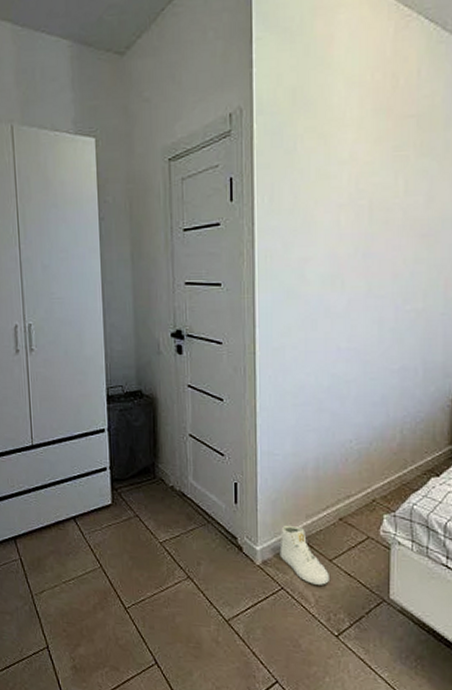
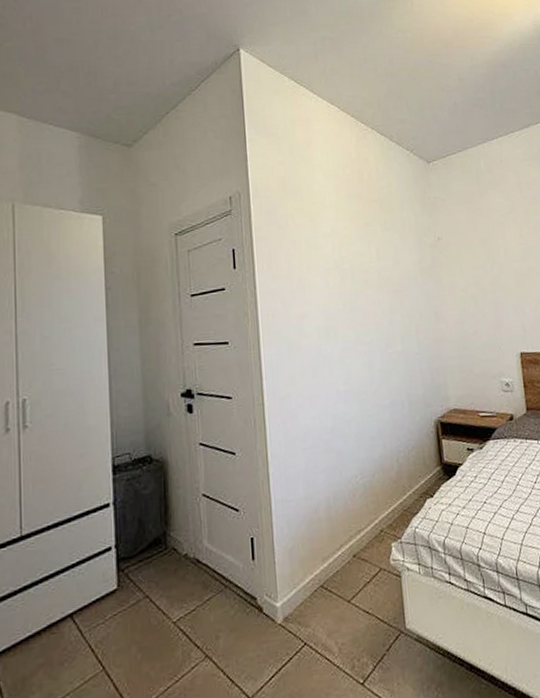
sneaker: present [279,525,331,585] -> none [299,571,351,632]

